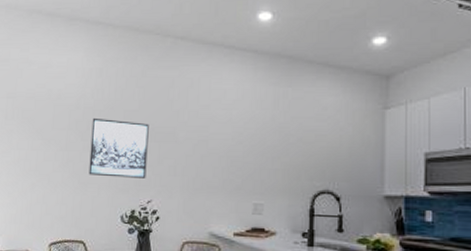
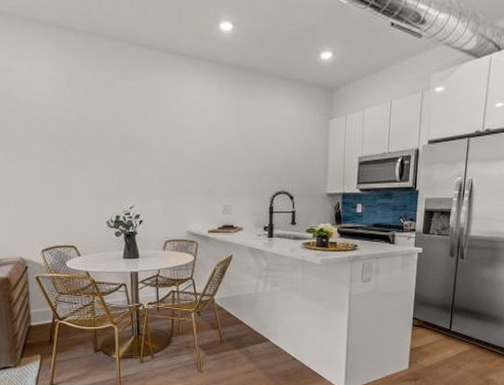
wall art: present [88,117,149,178] -> none [66,128,126,186]

